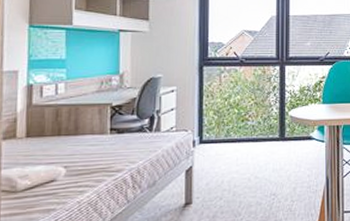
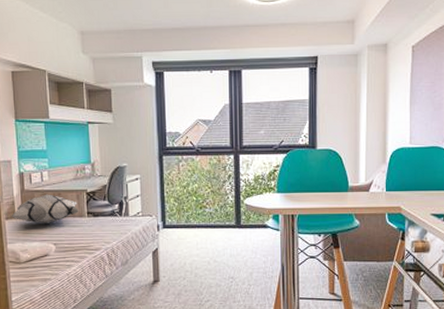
decorative pillow: none [10,109,101,143] -> present [11,194,80,224]

